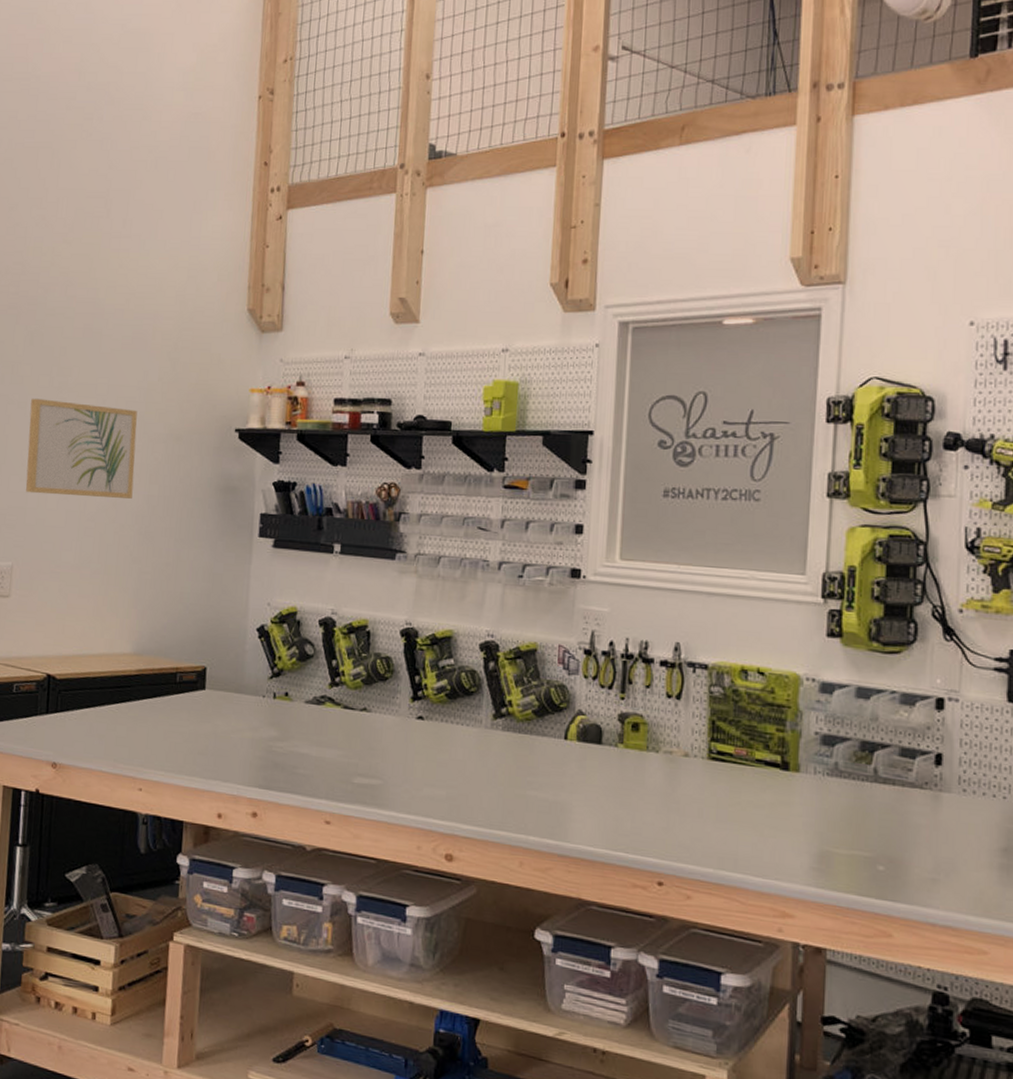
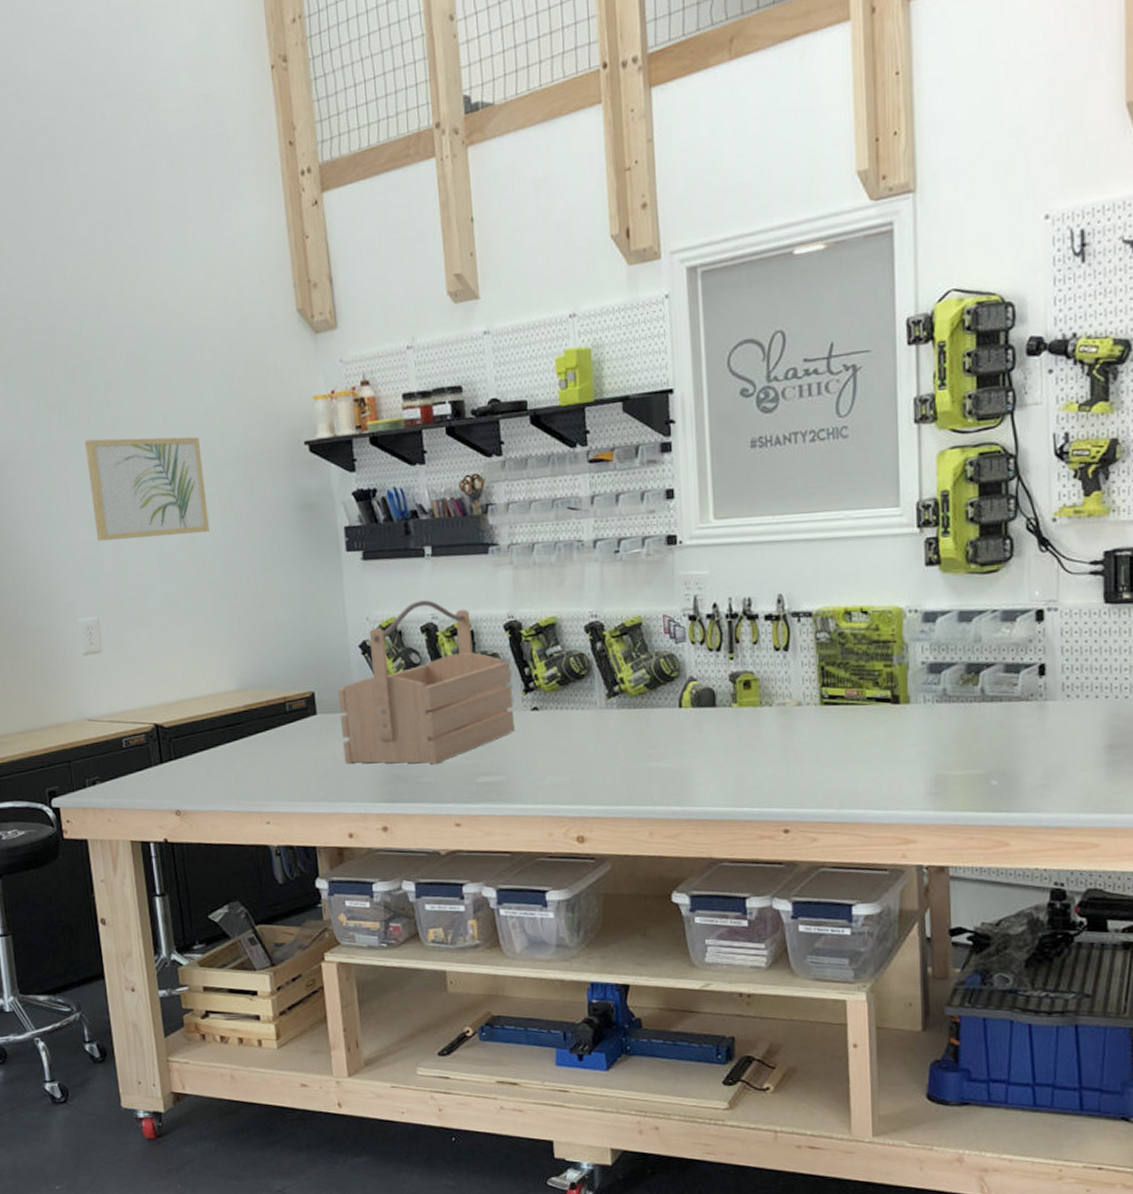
tool box: none [225,594,401,758] -> present [338,600,515,764]

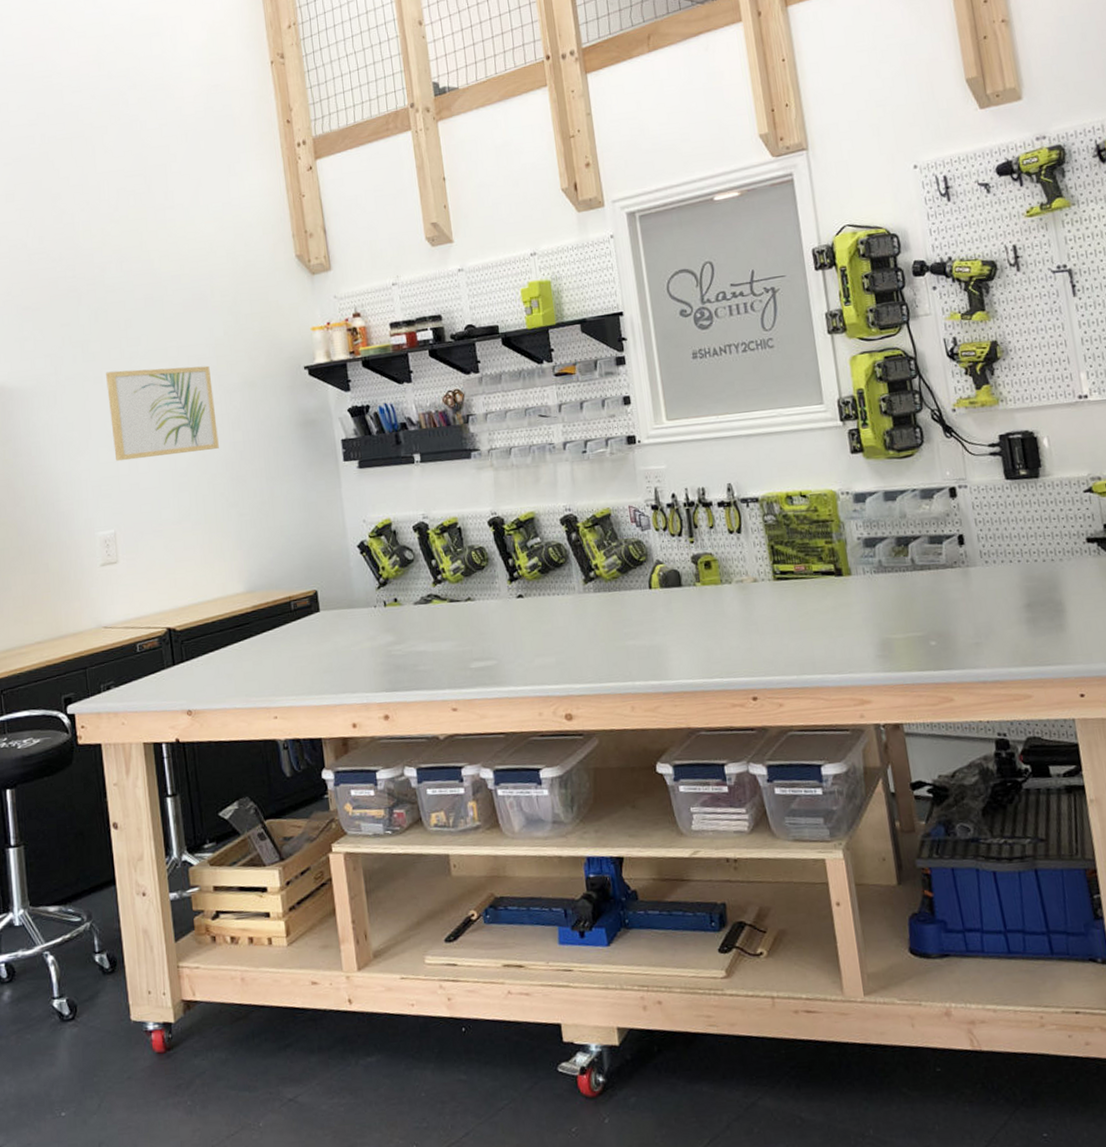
tool box: present [338,600,515,764] -> none [339,502,503,657]

